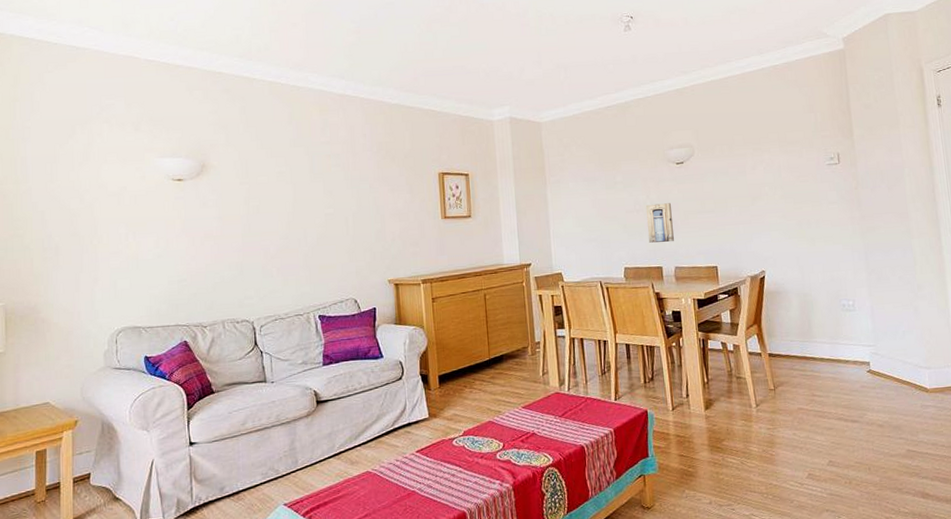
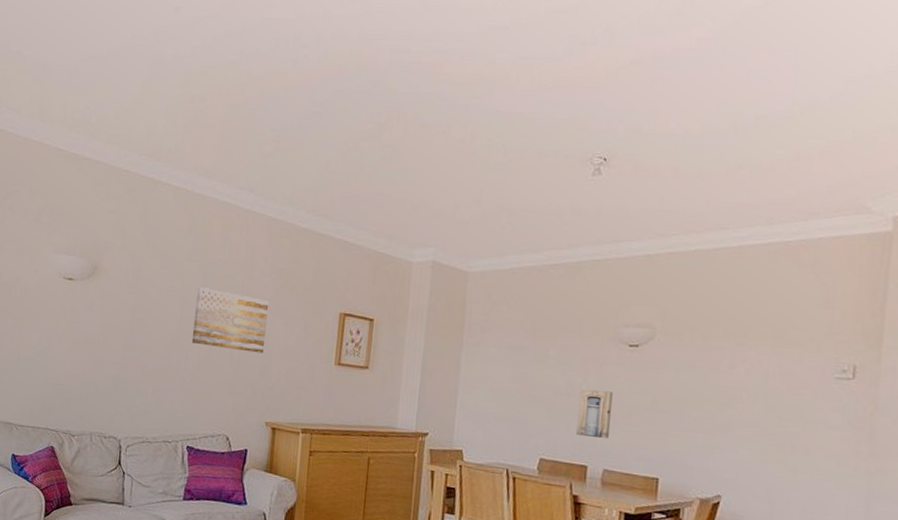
wall art: none [306,169,377,221] -> present [191,287,269,353]

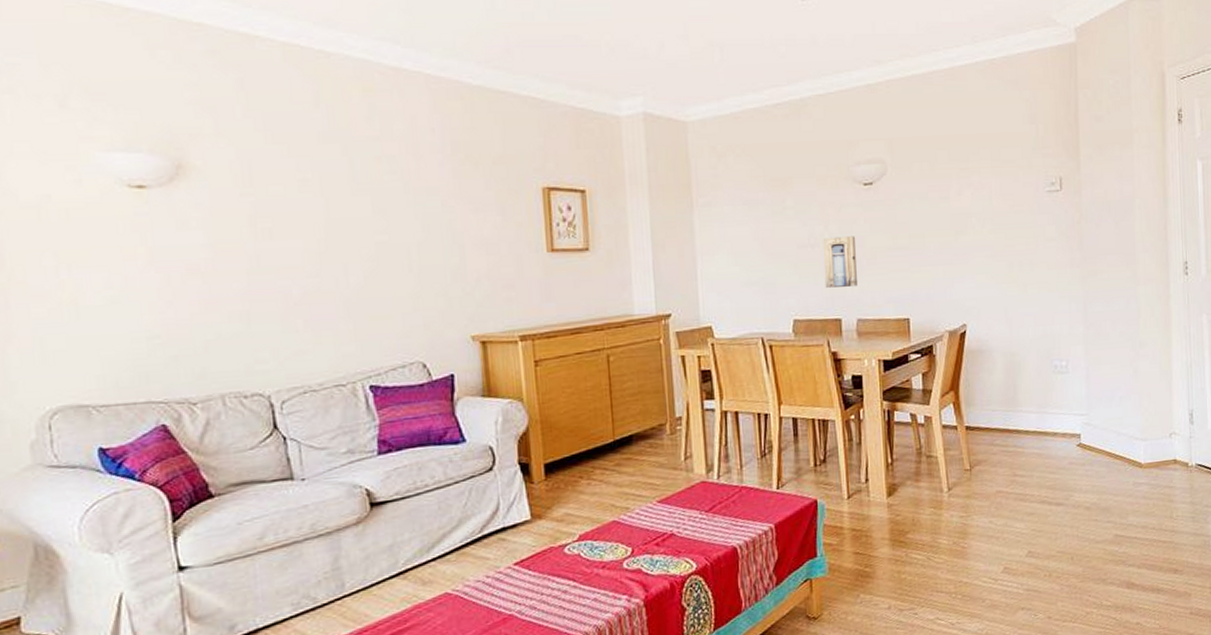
wall art: present [191,287,269,353] -> none [344,176,453,253]

